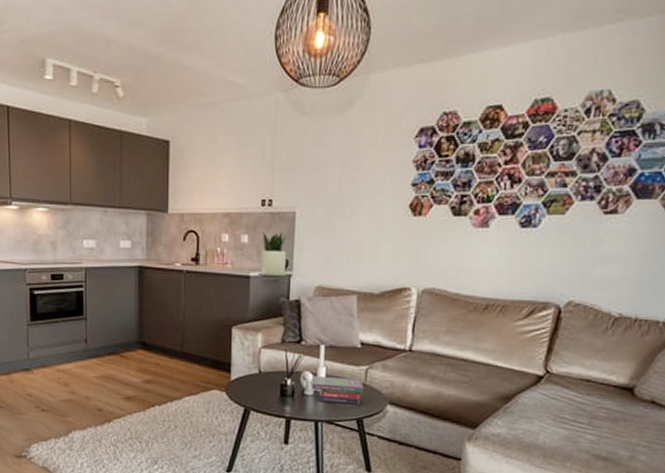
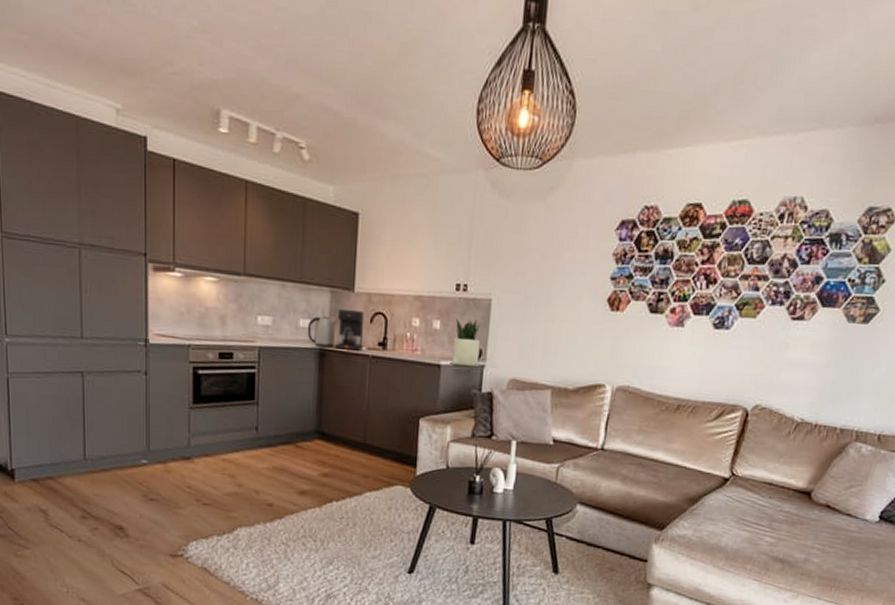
kettle: none [127,236,153,266] -> present [307,315,336,348]
coffee maker: none [151,230,178,267] -> present [334,309,365,351]
books: present [311,375,365,405] -> none [500,472,555,504]

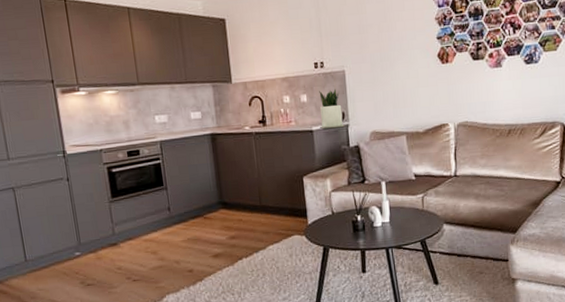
kettle: present [307,315,336,348] -> none [197,106,223,133]
coffee maker: present [334,309,365,351] -> none [220,98,247,132]

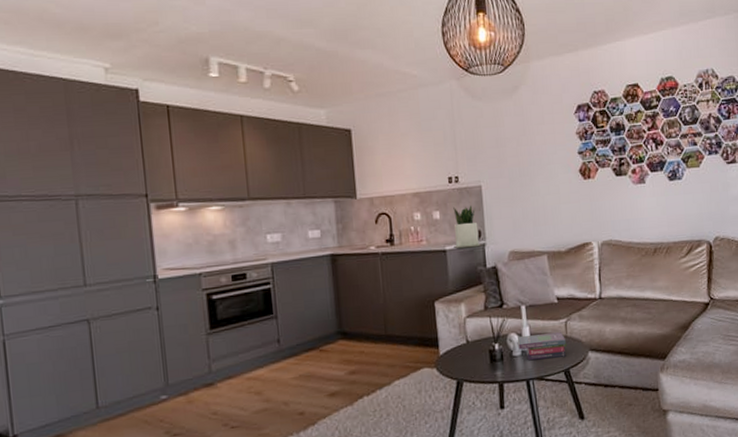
books: none [377,206,423,231] -> present [517,332,567,361]

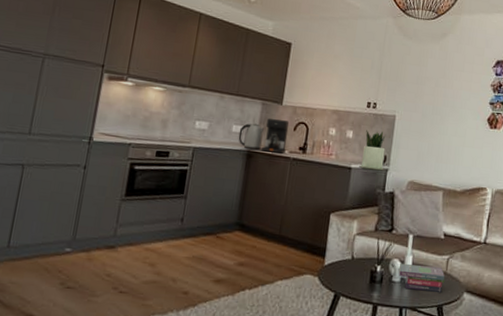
kettle: none [316,224,346,254] -> present [238,123,264,151]
coffee maker: none [343,215,372,252] -> present [260,119,290,154]

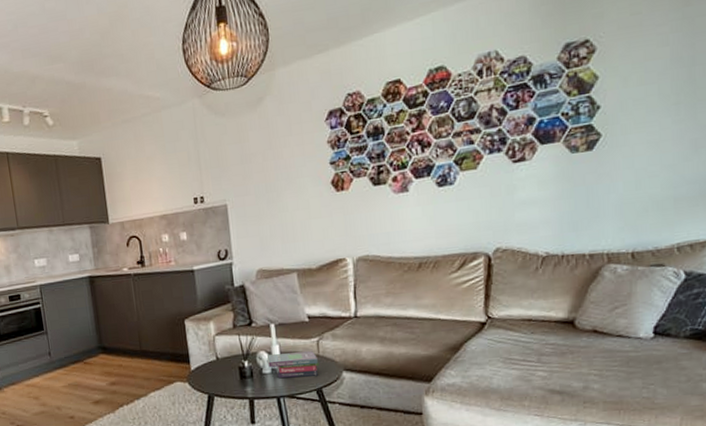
kettle: present [238,123,264,151] -> none [75,248,101,276]
coffee maker: present [260,119,290,154] -> none [98,238,125,274]
planter: present [359,129,386,171] -> none [199,225,228,269]

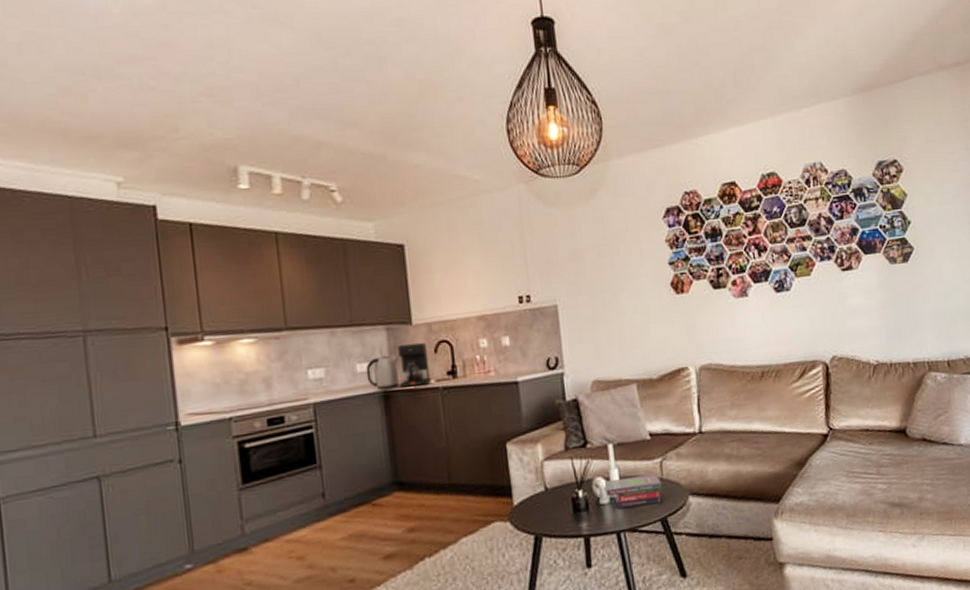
kettle: none [75,248,101,276] -> present [365,355,400,391]
coffee maker: none [98,238,125,274] -> present [397,343,431,388]

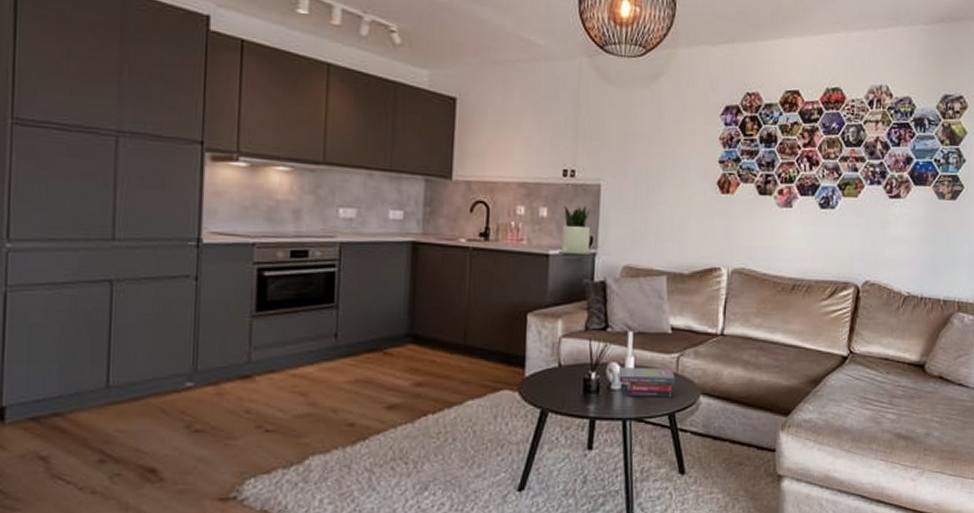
kettle: present [365,355,400,391] -> none [398,206,431,241]
coffee maker: present [397,343,431,388] -> none [429,199,464,243]
planter: none [525,328,559,380] -> present [559,205,591,256]

